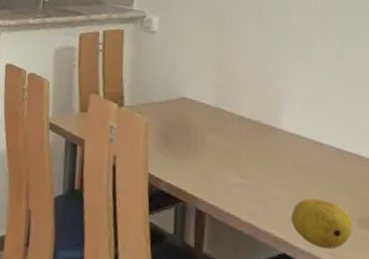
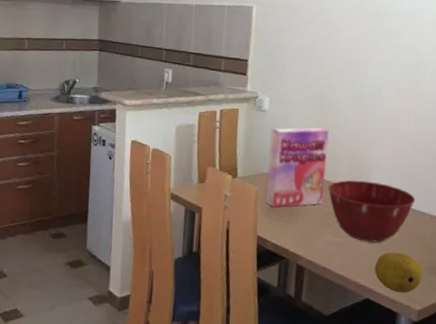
cereal box: none [158,50,229,142] -> present [266,127,329,208]
mixing bowl: none [230,112,339,187] -> present [328,180,416,243]

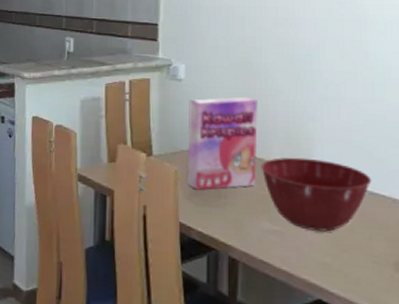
fruit: present [374,252,423,293] -> none [325,243,388,294]

